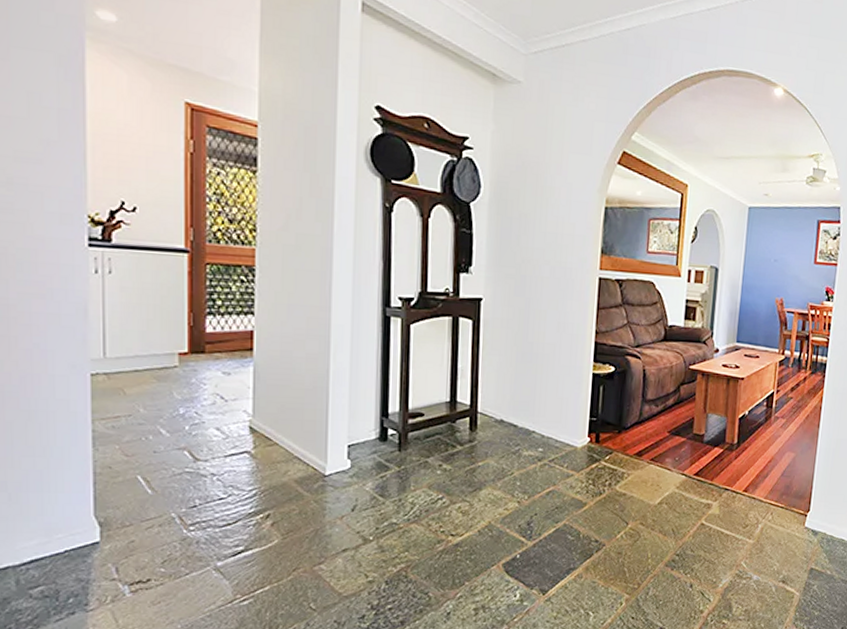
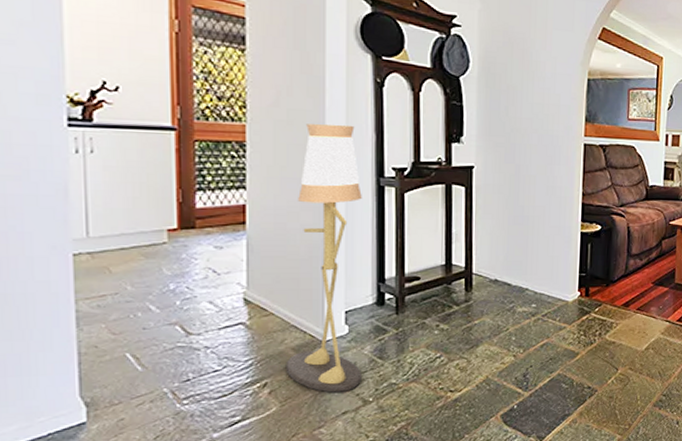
floor lamp: none [288,249,368,528] -> present [285,123,362,393]

